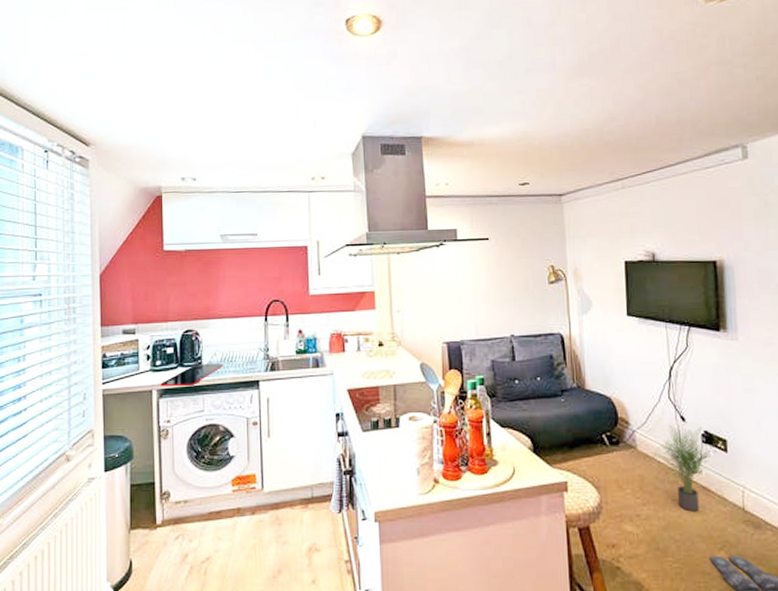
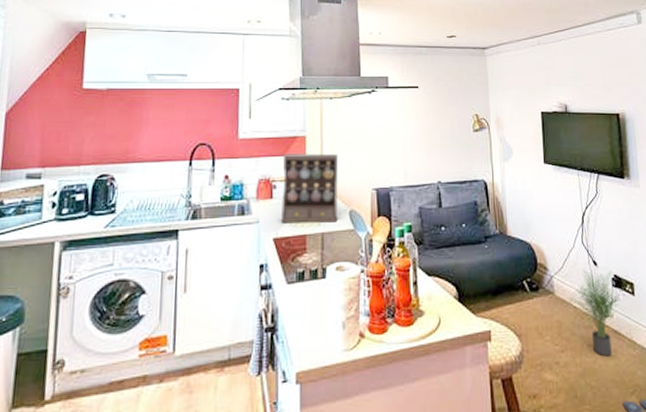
cutting board: present [160,364,224,387] -> none [65,212,140,238]
spice rack: none [353,308,409,376] -> present [281,153,338,224]

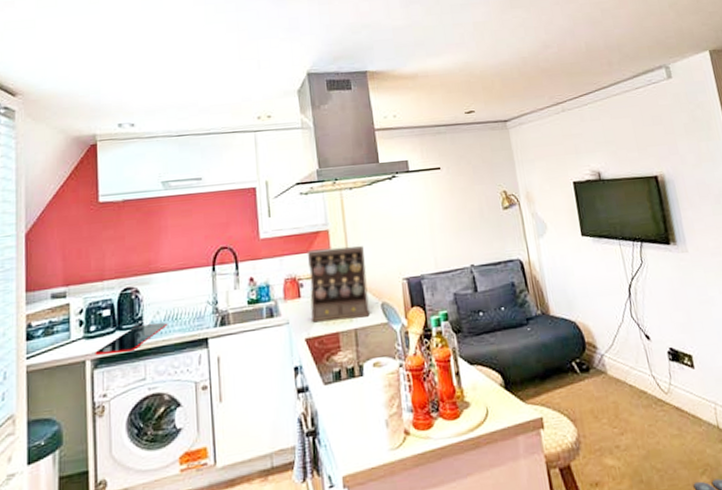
cutting board: none [65,212,140,238] -> present [95,323,168,355]
potted plant: present [571,270,620,357] -> none [625,344,679,437]

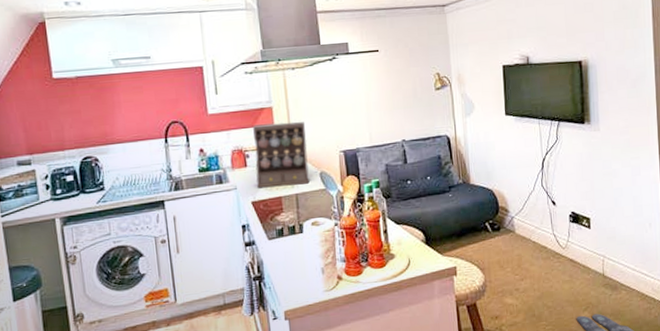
cutting board: present [95,323,168,355] -> none [63,187,127,214]

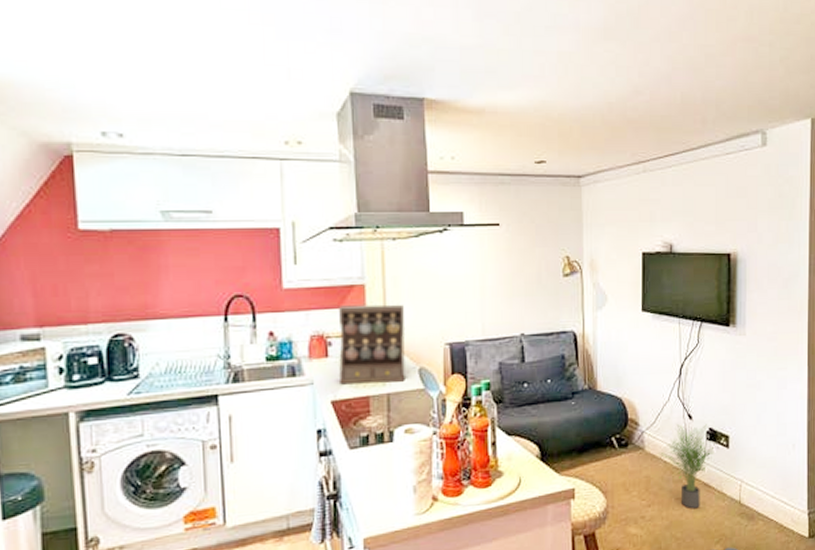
potted plant: none [530,208,577,282] -> present [661,424,713,509]

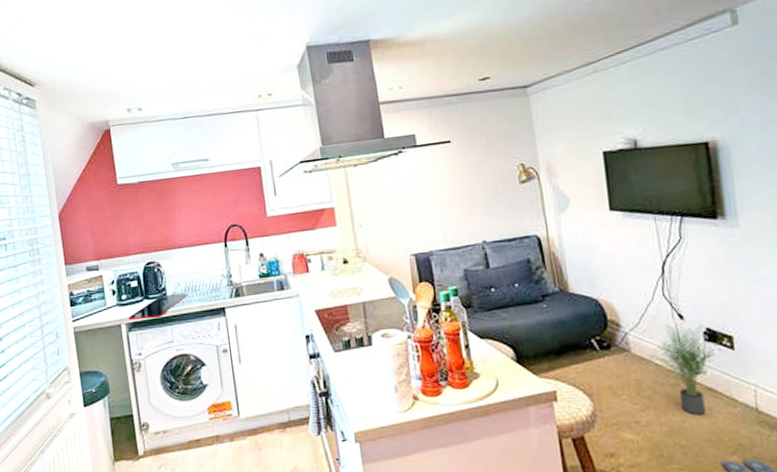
cutting board: none [80,376,170,407] -> present [128,293,188,320]
spice rack: present [338,304,405,385] -> none [313,222,378,296]

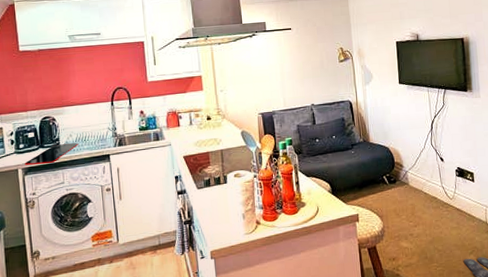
potted plant: present [651,324,715,416] -> none [422,164,462,228]

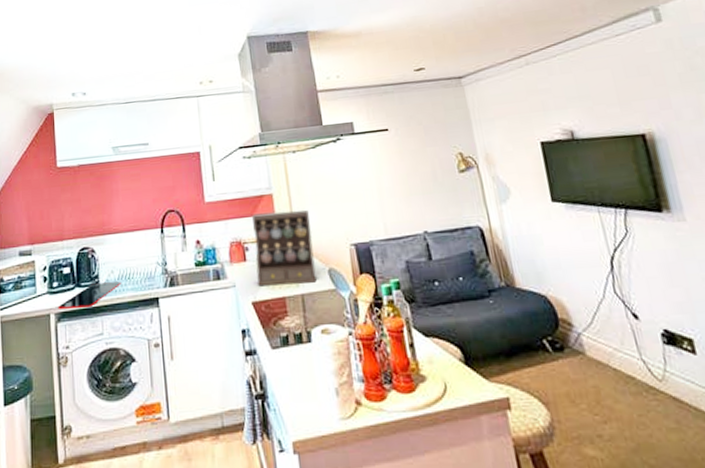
spice rack: none [184,88,233,145] -> present [251,210,317,287]

